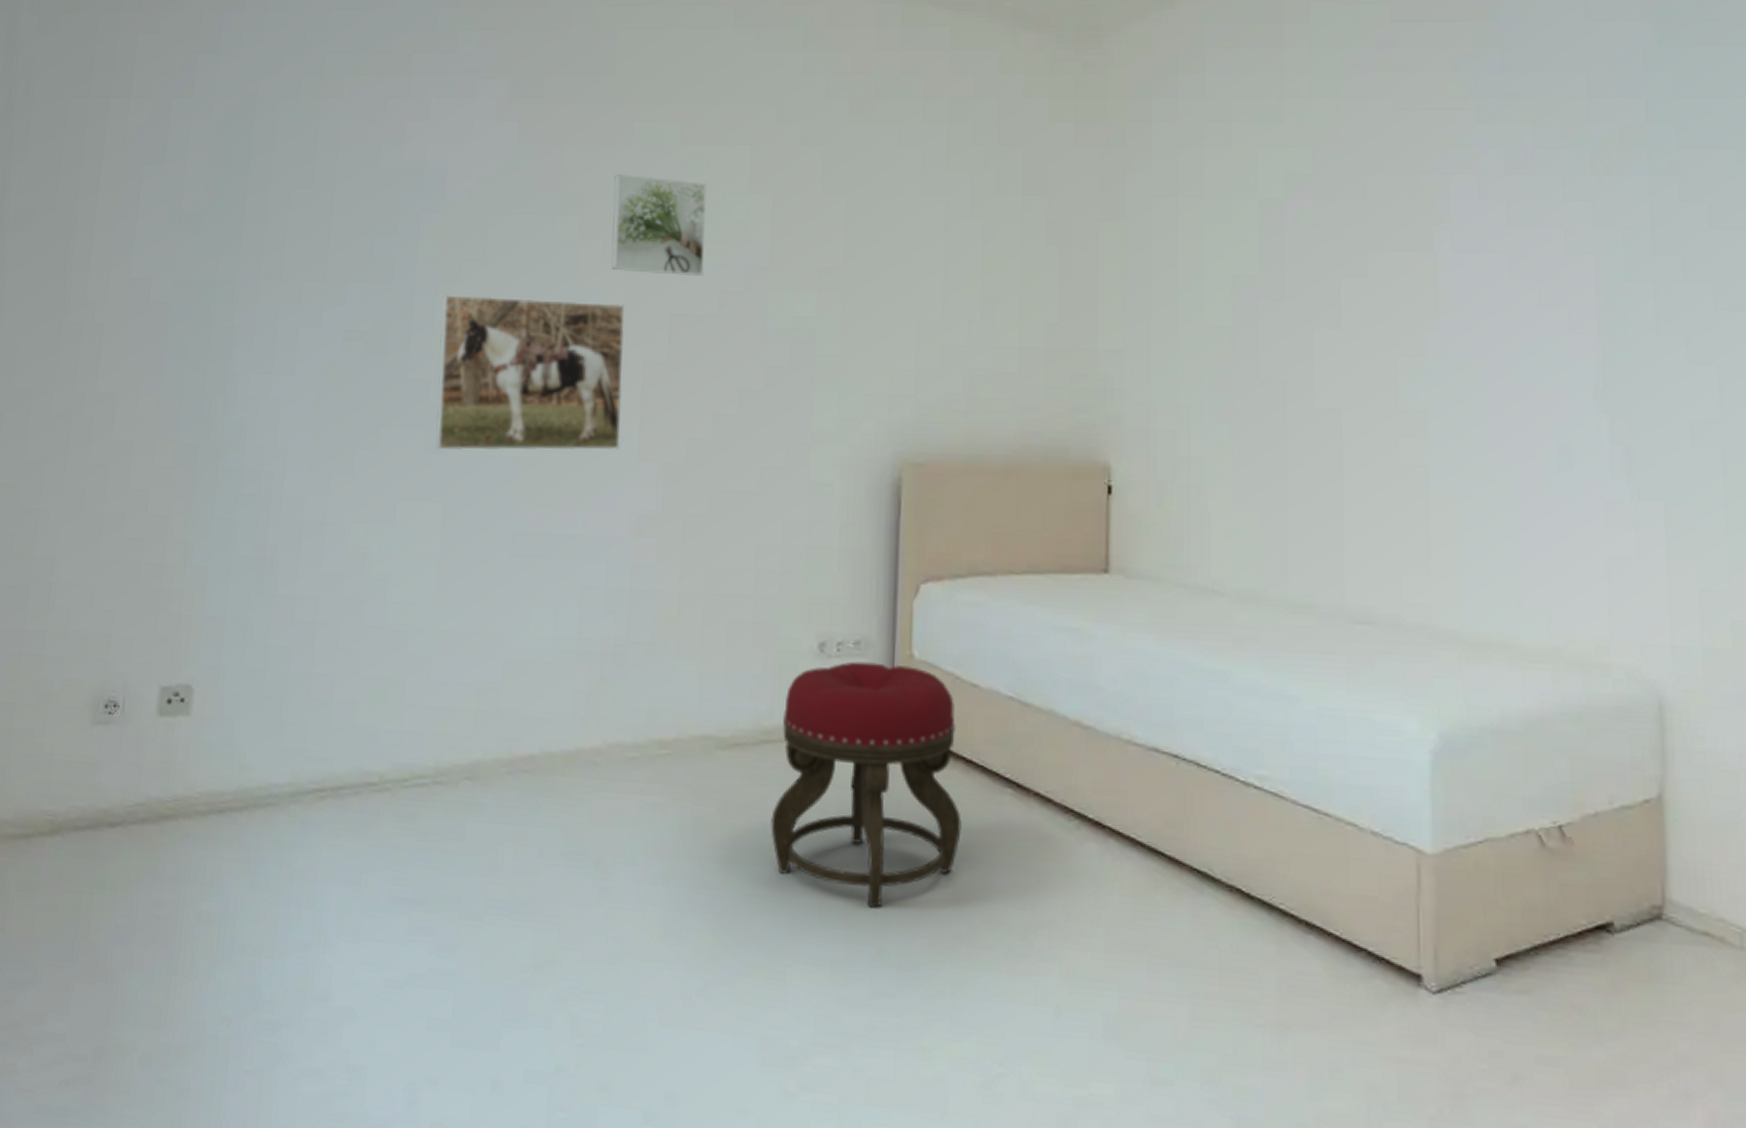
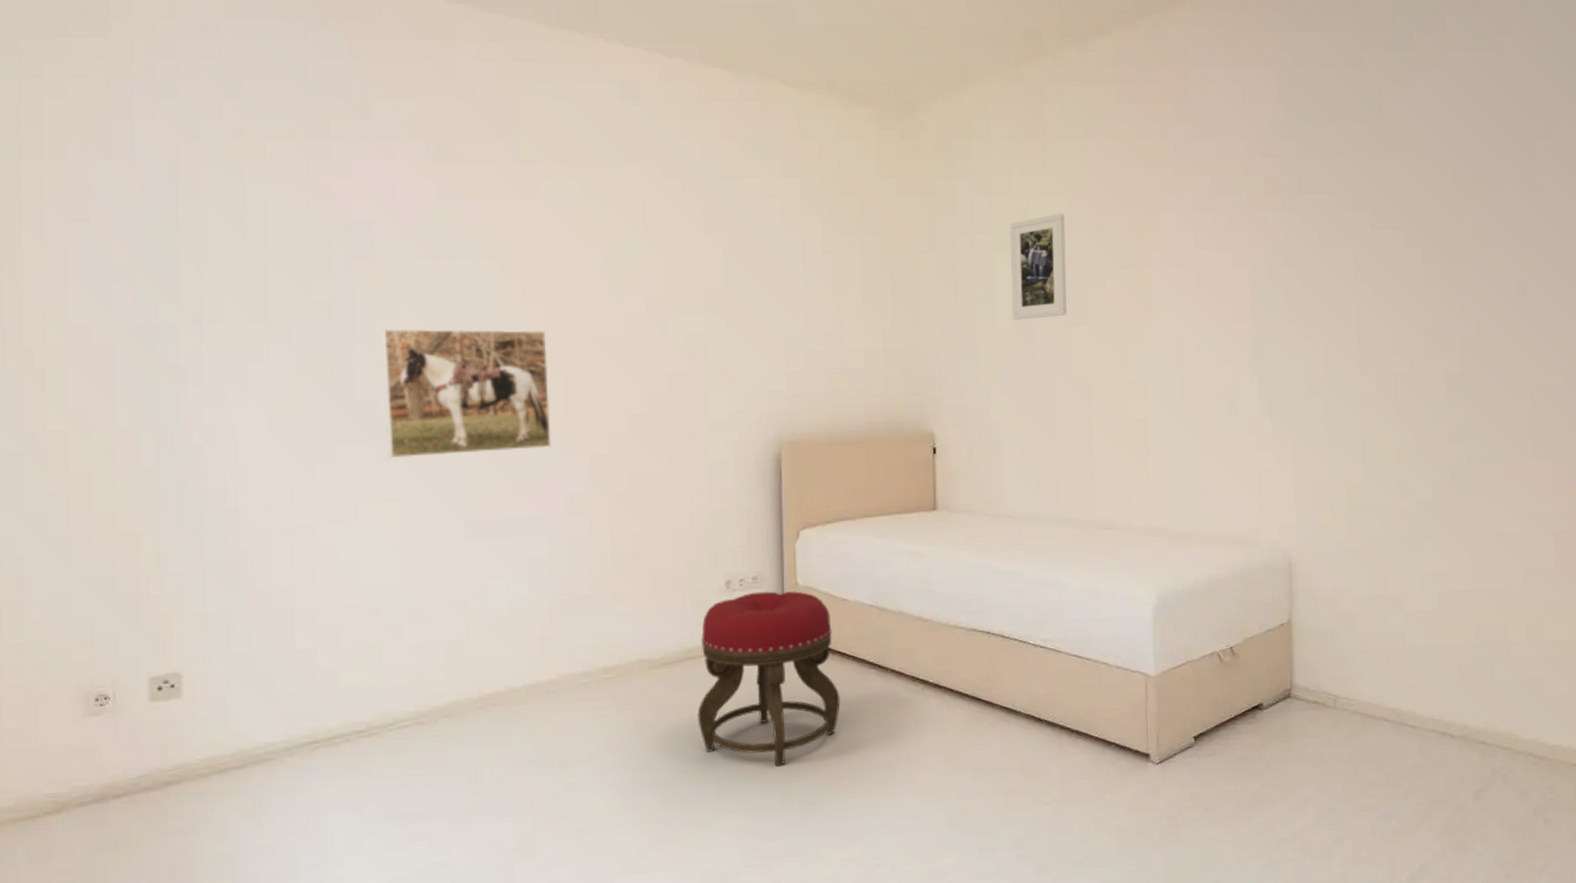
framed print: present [611,174,707,276] -> none [527,223,611,305]
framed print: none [1228,172,1309,317] -> present [1010,213,1067,320]

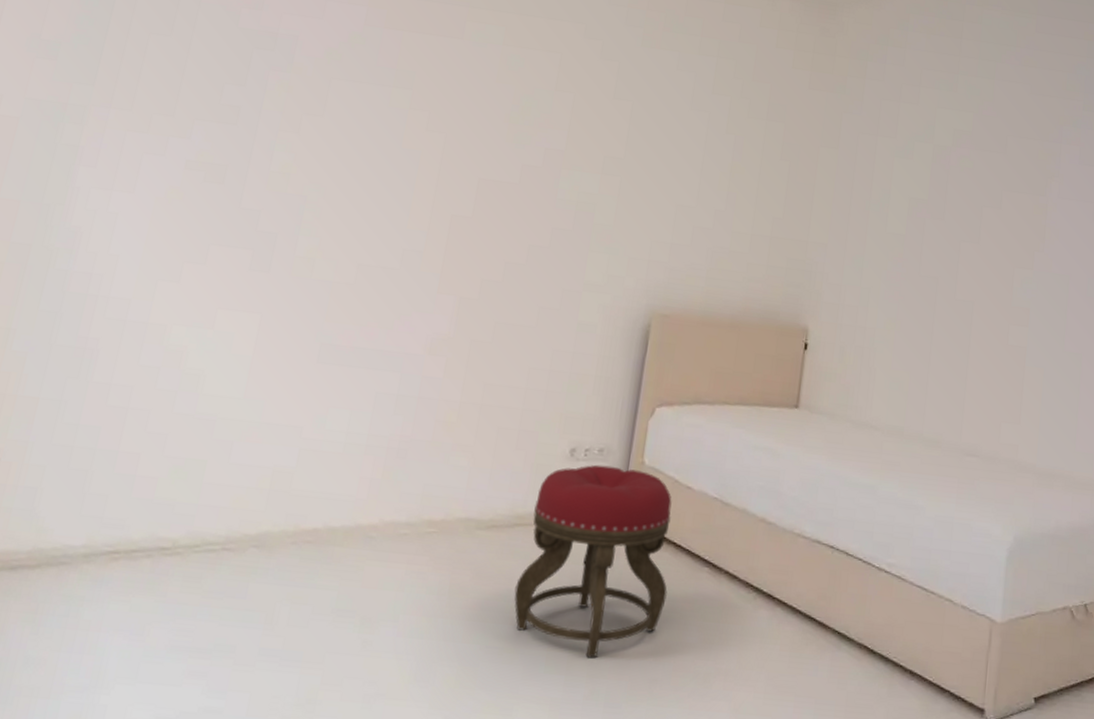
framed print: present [381,328,552,459] -> none [260,140,442,283]
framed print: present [1010,213,1067,320] -> none [904,129,969,231]

